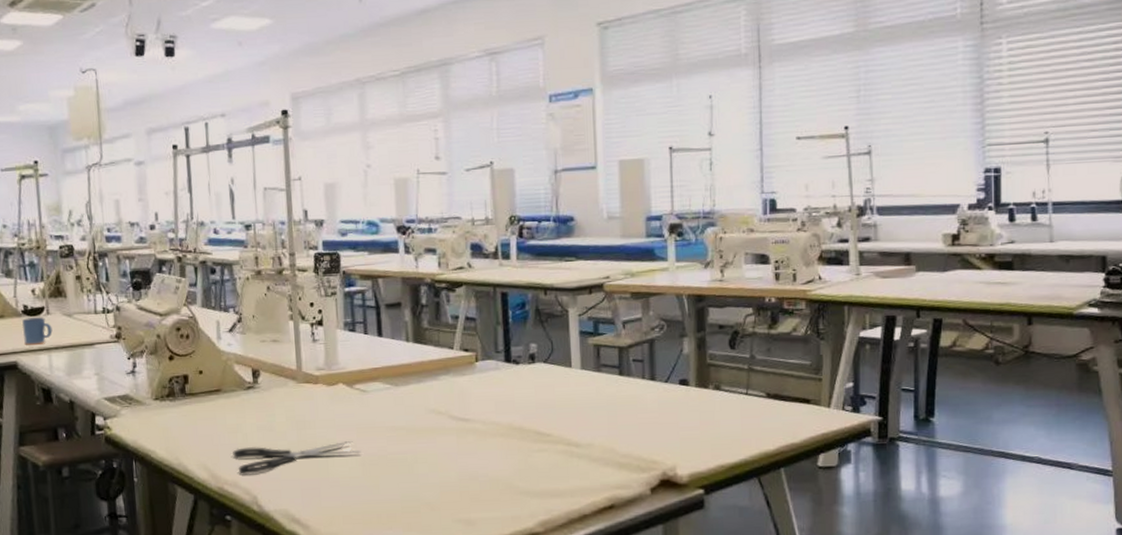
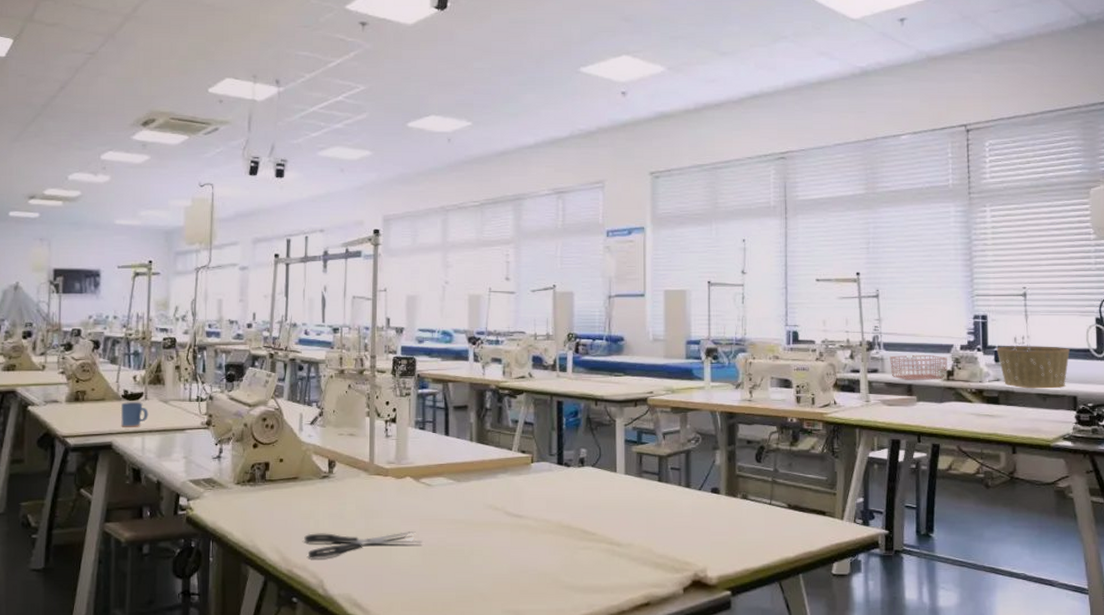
basket: none [884,217,952,248] -> present [890,355,947,380]
basket: none [1011,199,1099,250] -> present [997,346,1070,389]

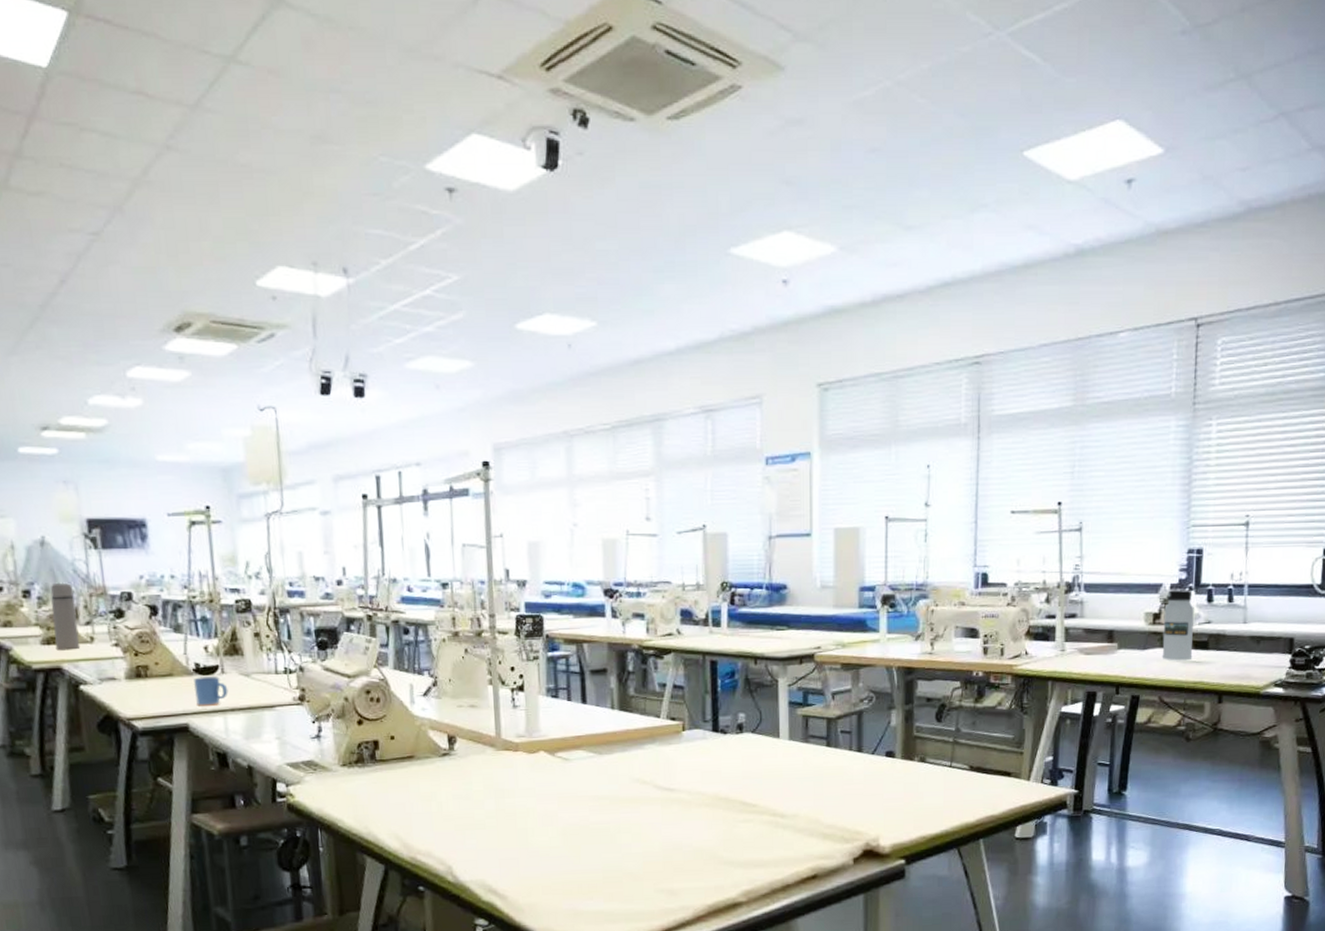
thermos: none [13,321,34,376] -> present [50,583,81,651]
scissors: present [304,532,423,558] -> none [426,810,562,844]
basket: present [890,355,947,380] -> none [1090,596,1155,626]
water bottle: none [956,351,986,414] -> present [1162,590,1194,661]
basket: present [997,346,1070,389] -> none [1210,582,1291,631]

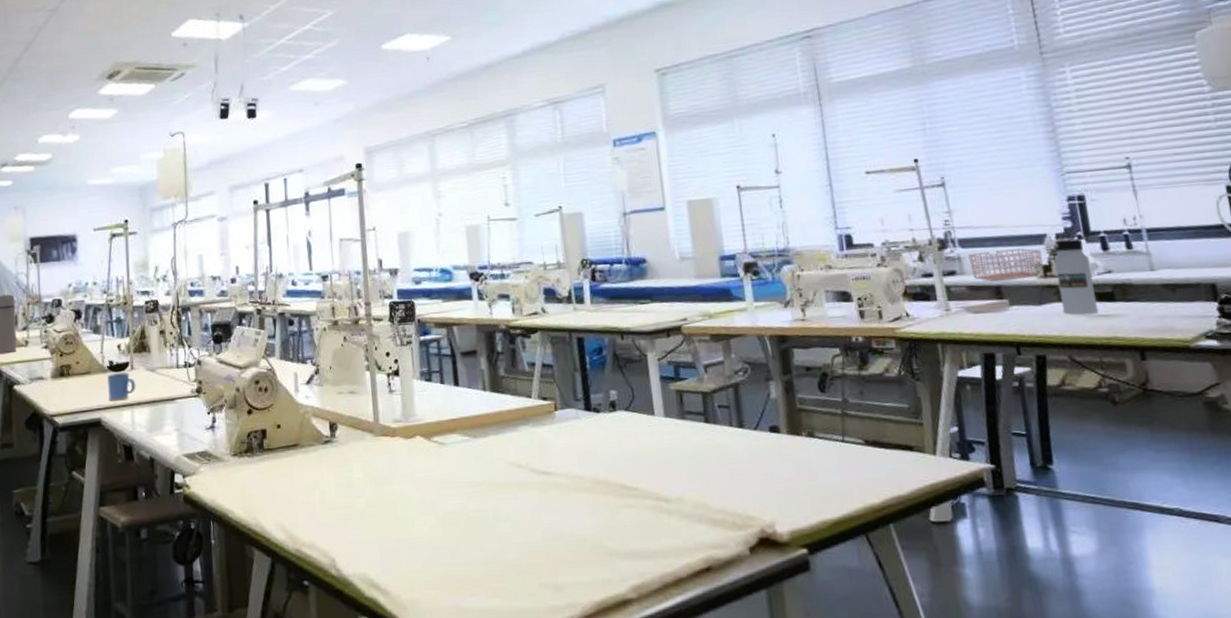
basket: none [1090,596,1155,626] -> present [968,248,1043,281]

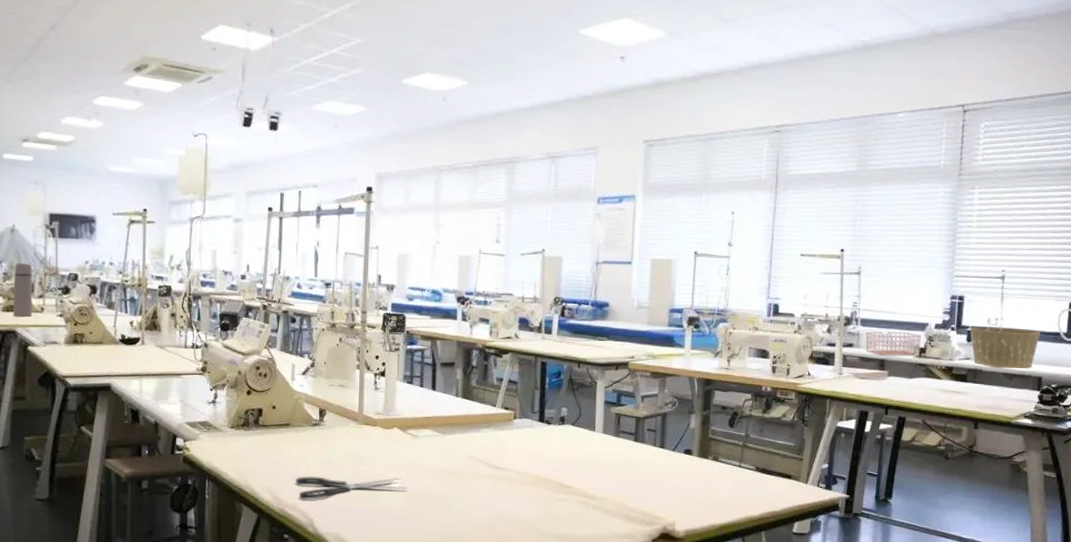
mug: present [107,372,136,401] -> none [118,346,145,370]
scissors: none [310,498,441,535] -> present [295,476,408,500]
water bottle: present [1053,238,1099,316] -> none [926,329,955,390]
basket: none [1102,225,1199,279] -> present [970,326,1041,369]

